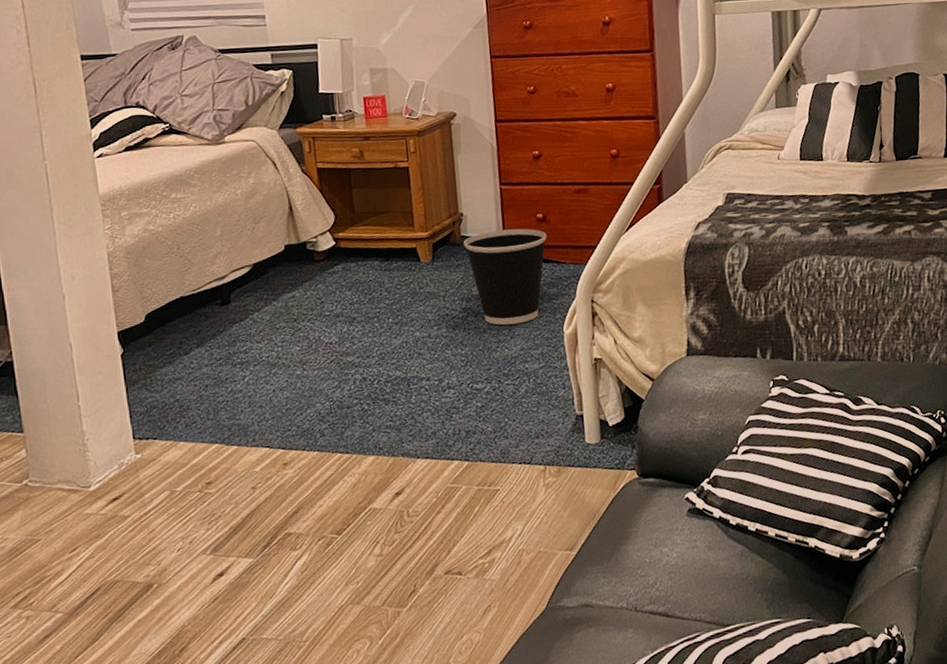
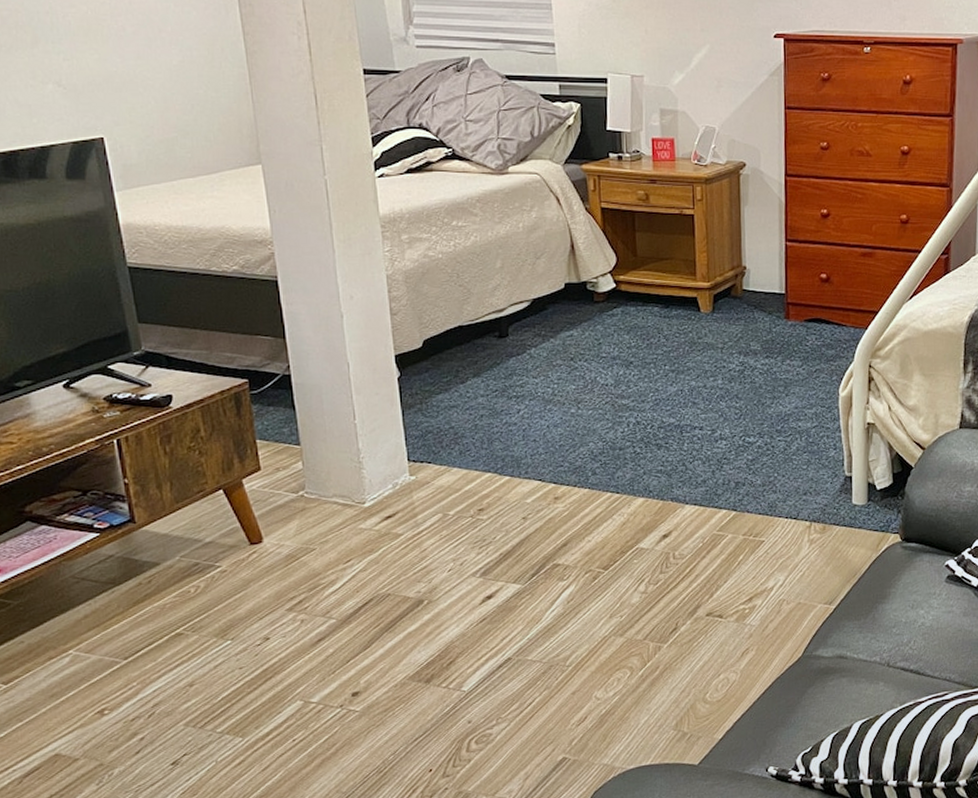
wastebasket: present [463,228,547,325] -> none [745,287,830,383]

